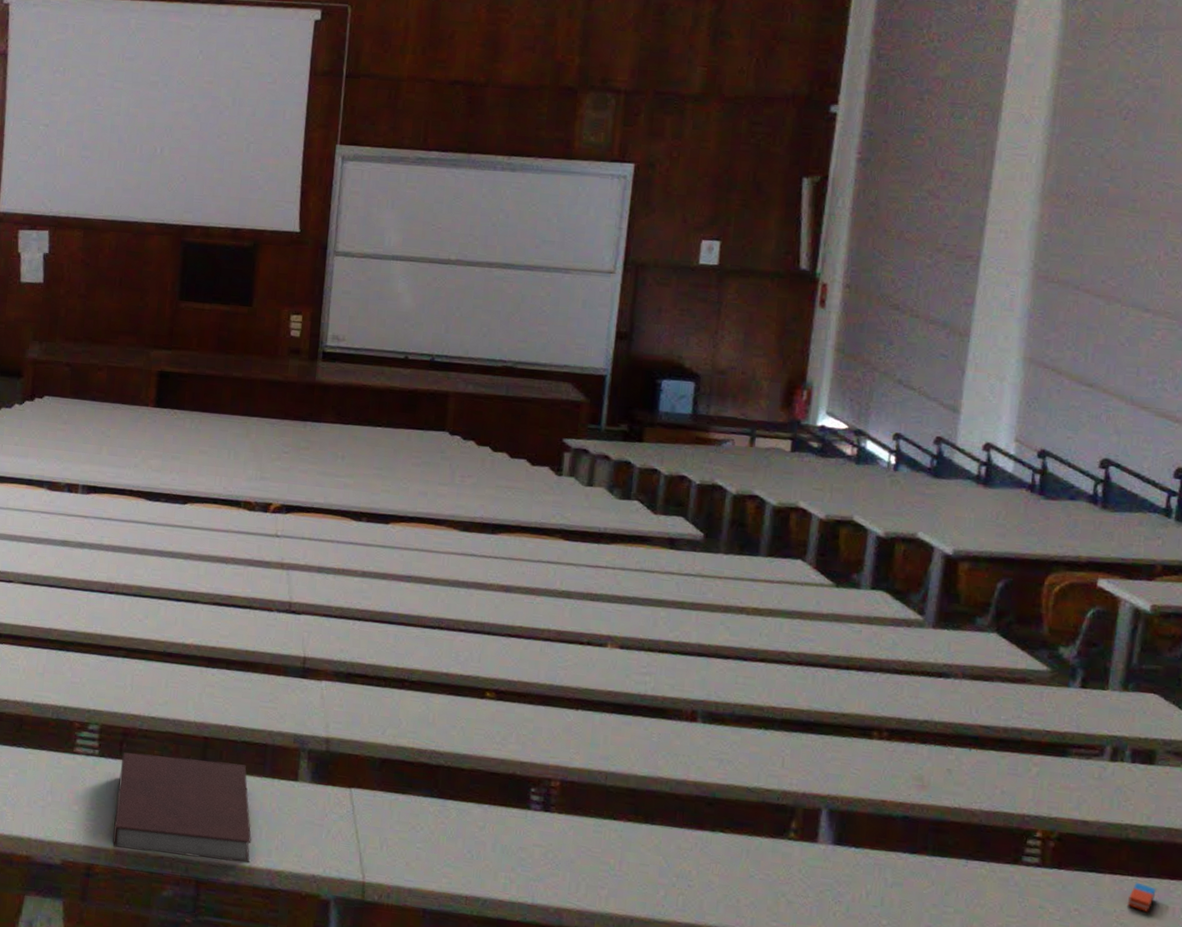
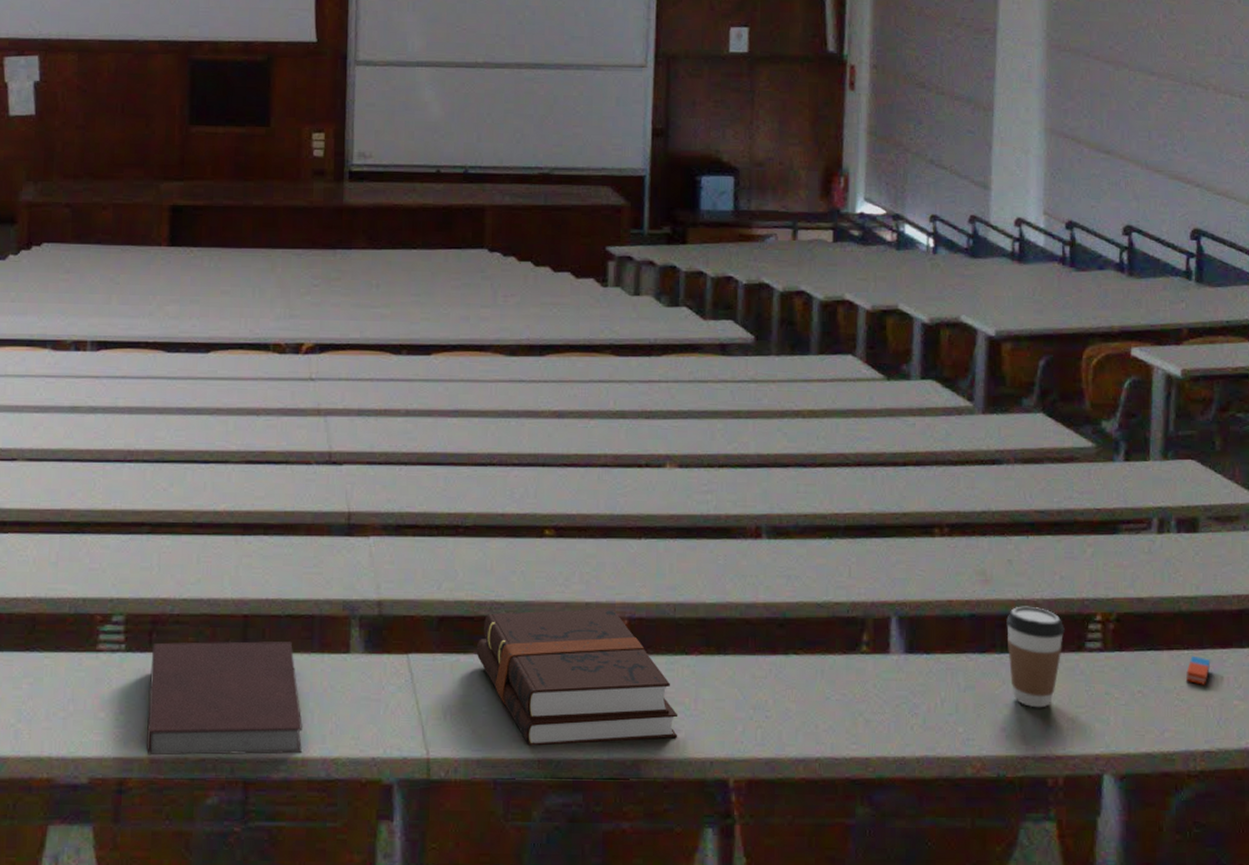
hardback book: none [414,761,603,893] -> present [476,608,678,746]
coffee cup: none [940,814,1002,913] -> present [1006,606,1065,708]

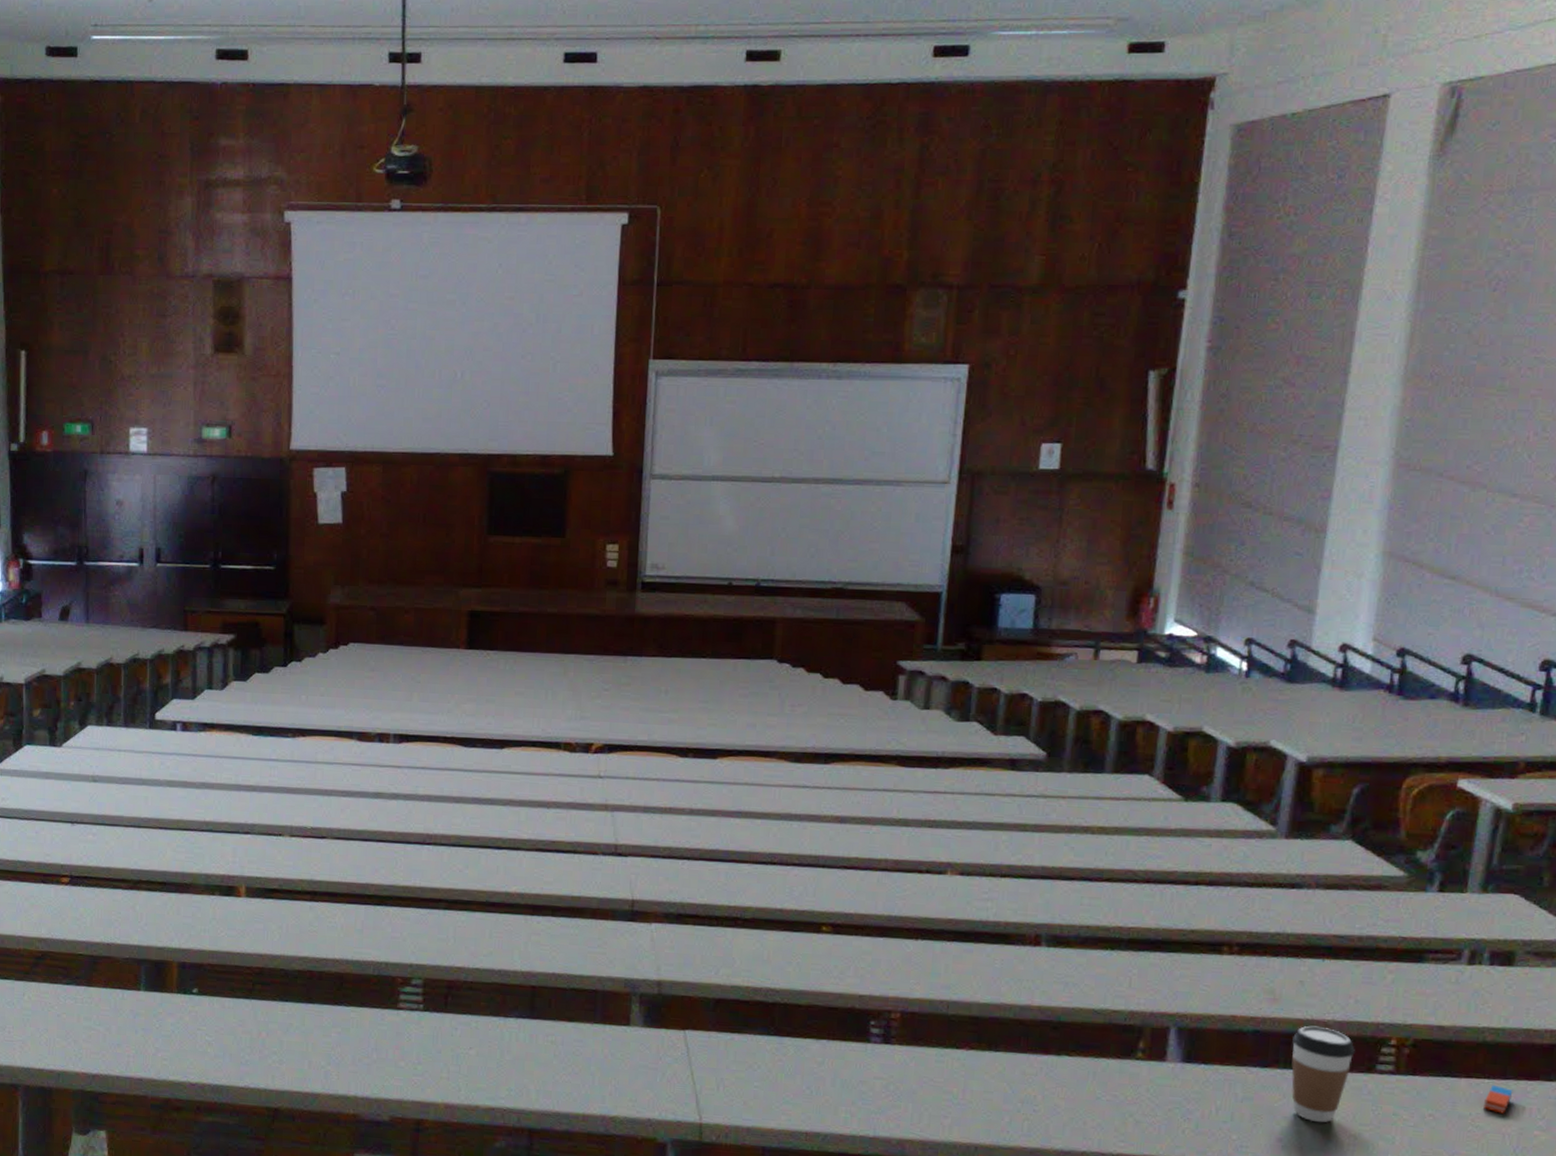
notebook: present [146,641,302,756] -> none [441,1005,584,1110]
hardback book: present [476,608,678,746] -> none [750,999,946,1123]

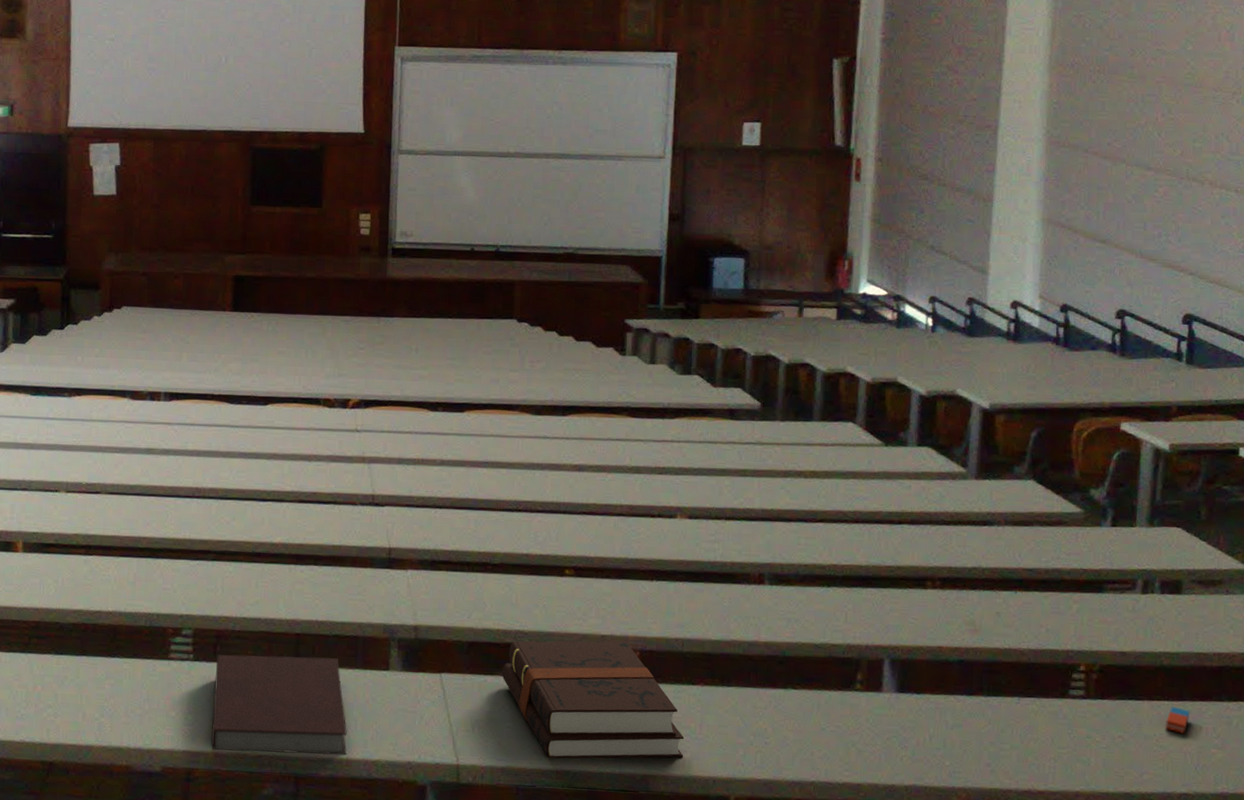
notebook: none [441,1005,584,1110] -> present [211,654,347,755]
hardback book: none [750,999,946,1123] -> present [502,640,685,759]
coffee cup: present [1291,1025,1355,1123] -> none [993,654,1049,747]

